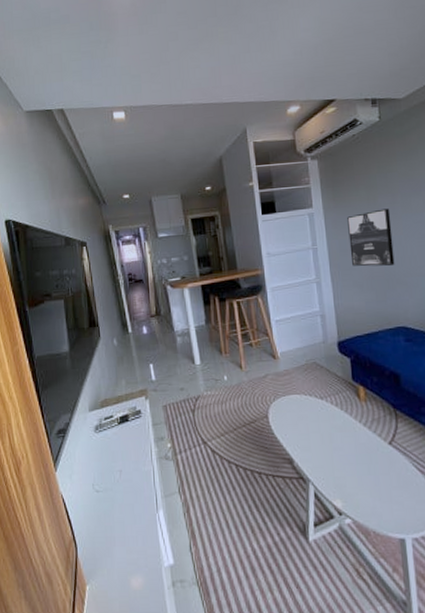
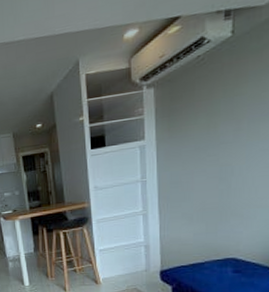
wall art: present [347,208,395,267] -> none [182,136,233,199]

